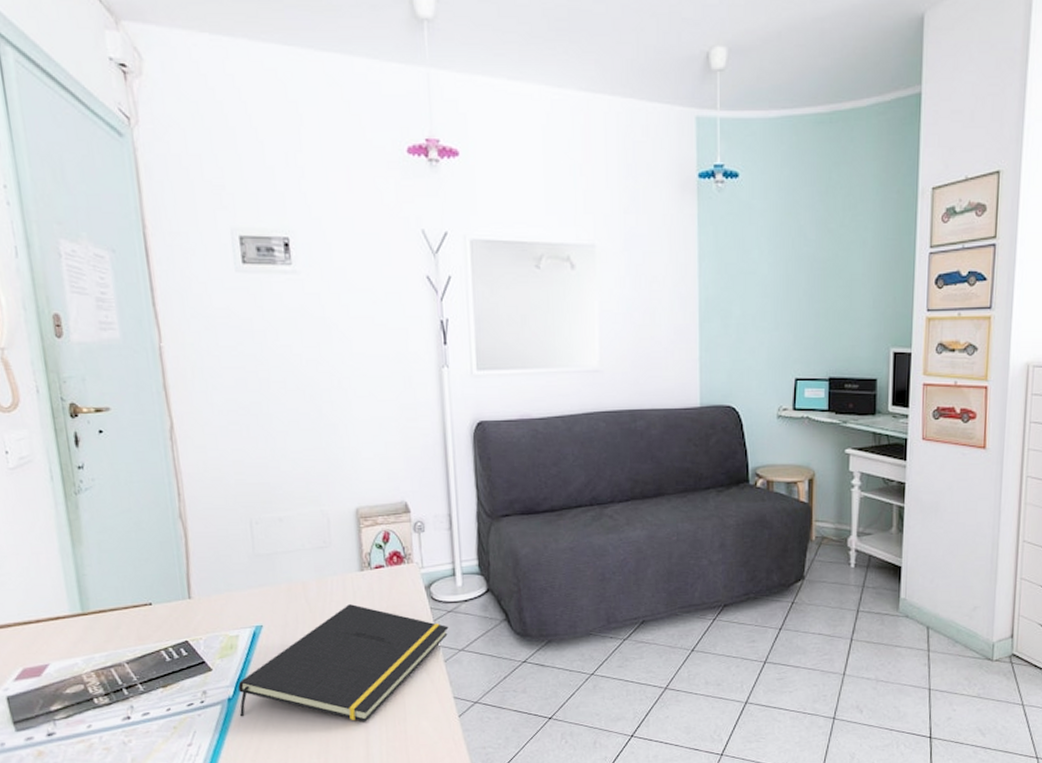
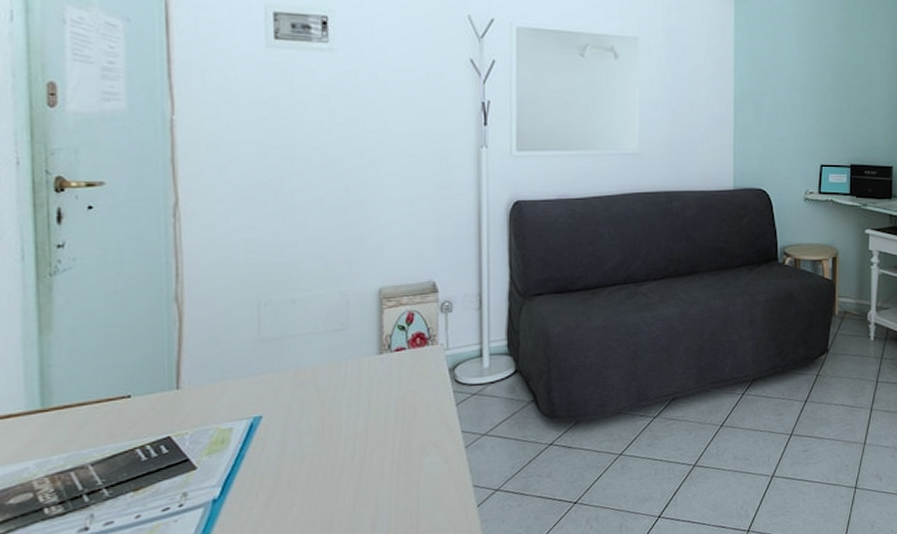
notepad: present [238,604,449,722] -> none [224,390,472,521]

